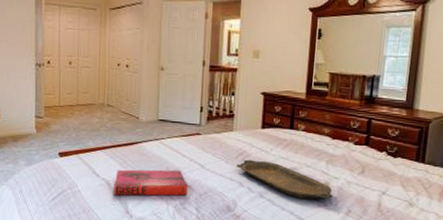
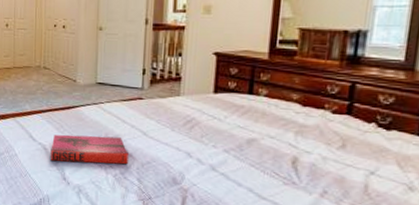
serving tray: present [236,159,333,200] -> none [183,127,304,176]

